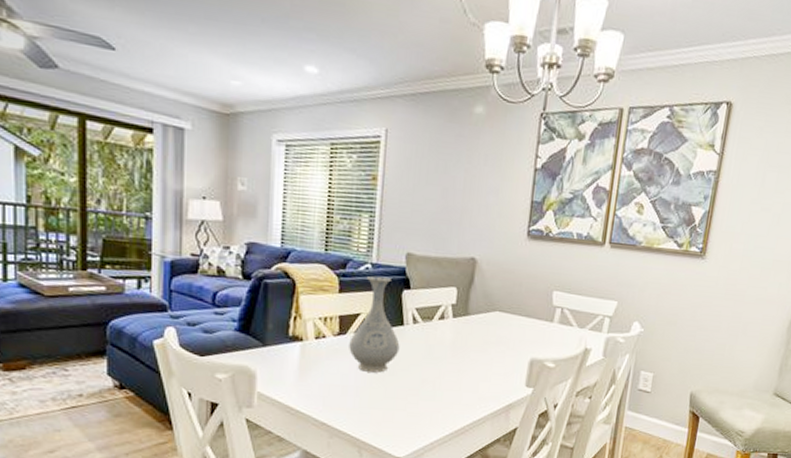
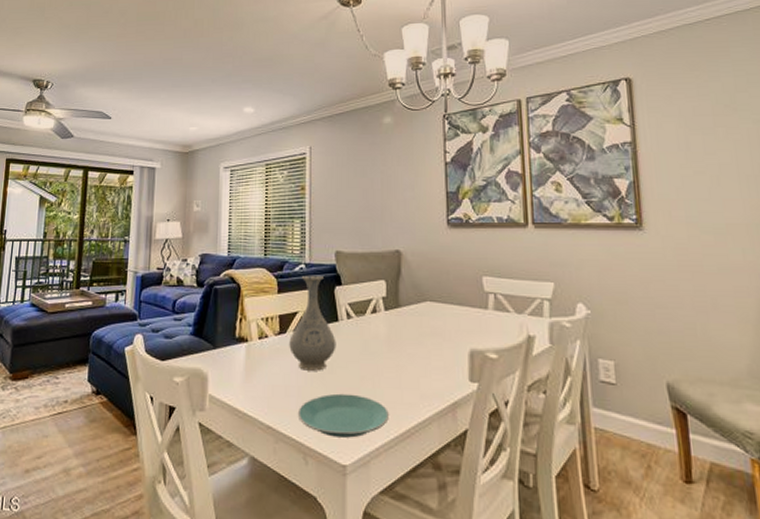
plate: none [354,394,446,434] -> present [297,393,389,438]

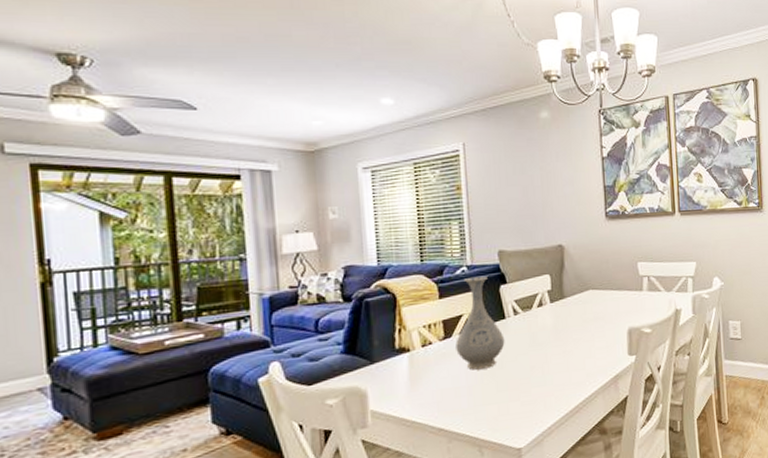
plate: present [297,393,389,438] -> none [469,384,559,426]

